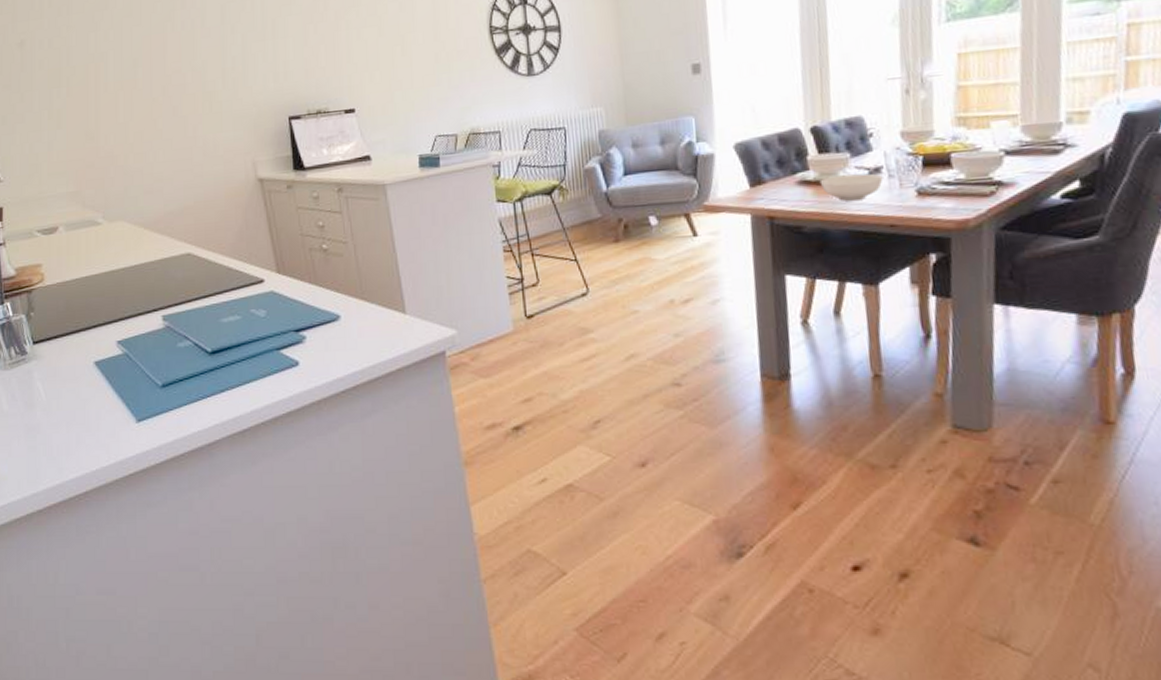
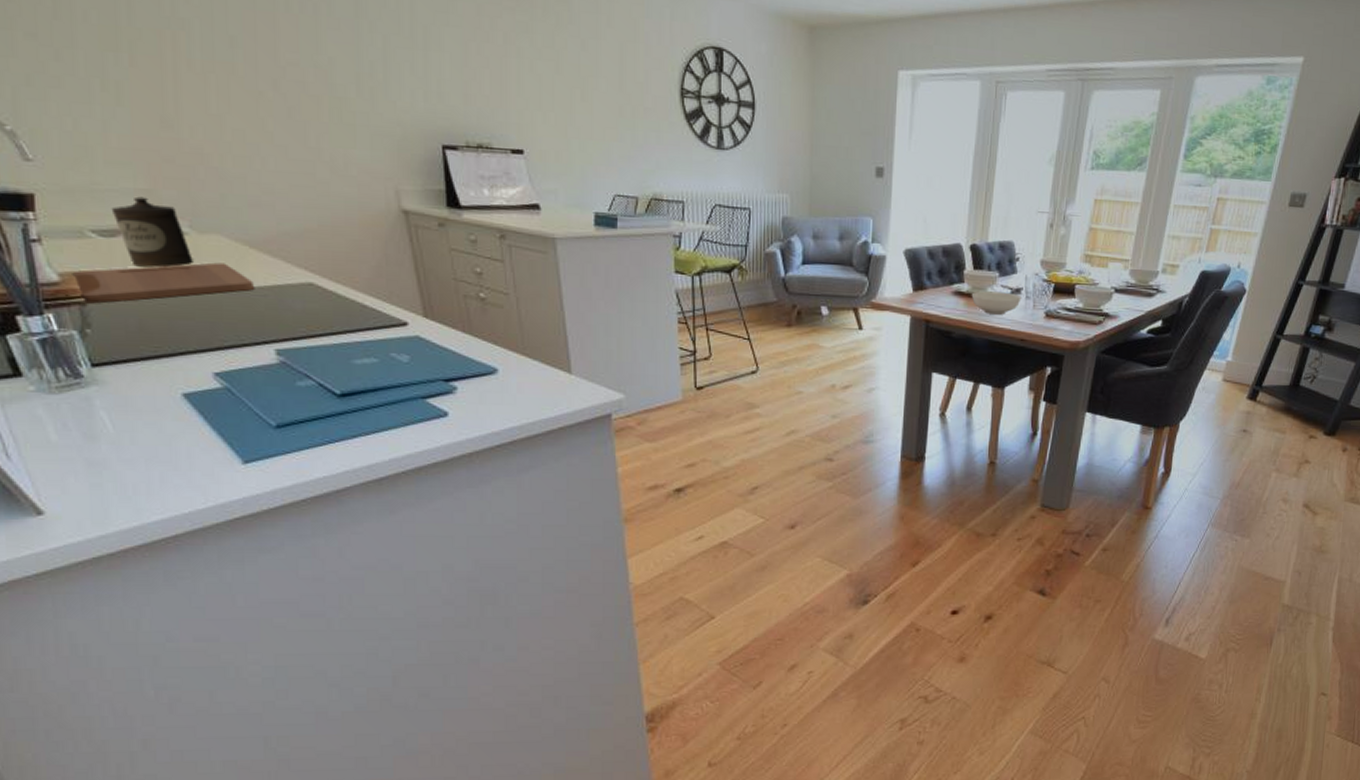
cutting board: none [25,244,148,291] -> present [74,262,255,304]
canister: none [51,198,105,256] -> present [111,196,193,268]

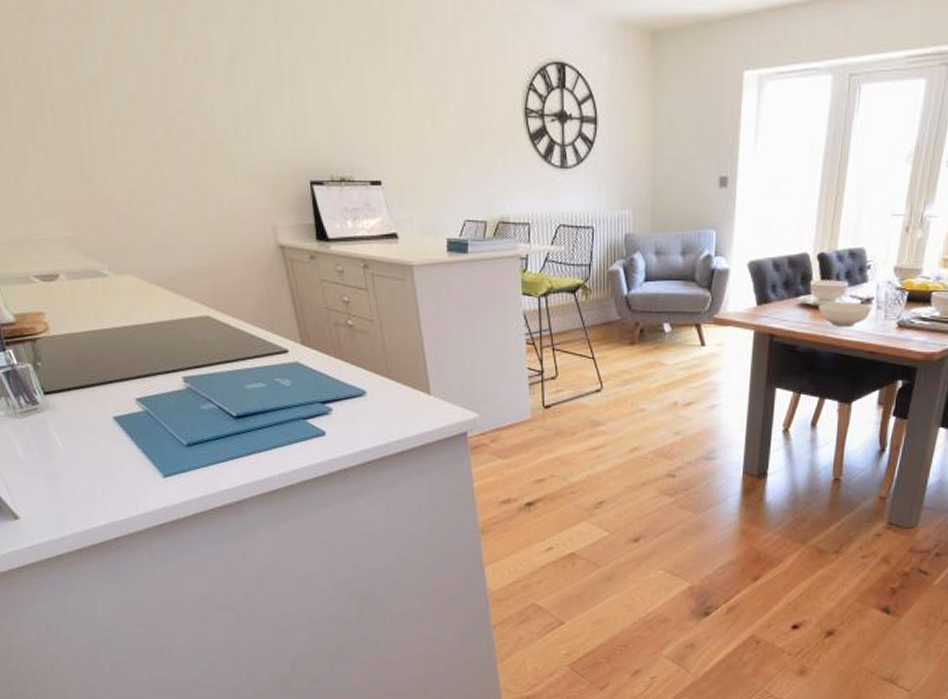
cutting board: present [74,262,255,304] -> none [25,300,164,340]
canister: present [111,196,193,268] -> none [48,244,114,307]

